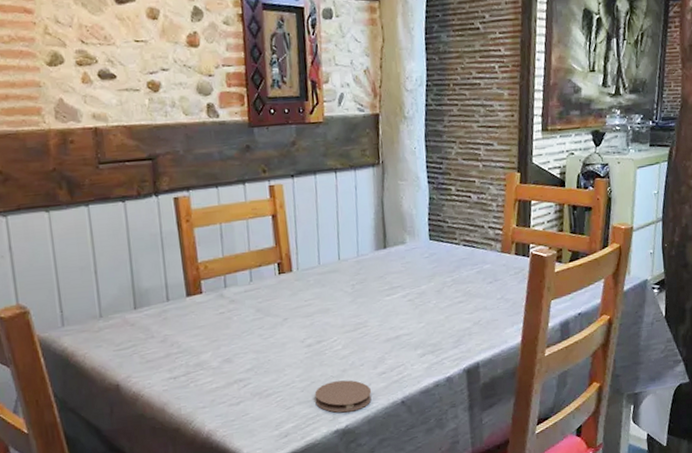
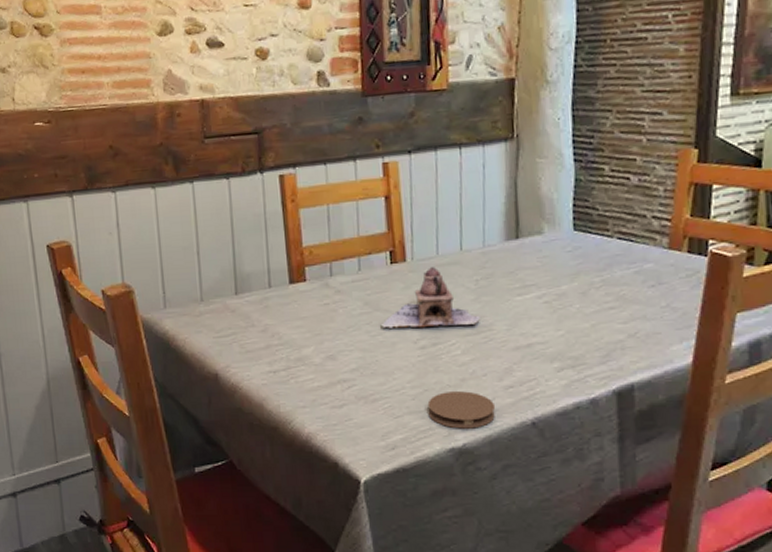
teapot: none [271,275,357,332] -> present [380,267,480,329]

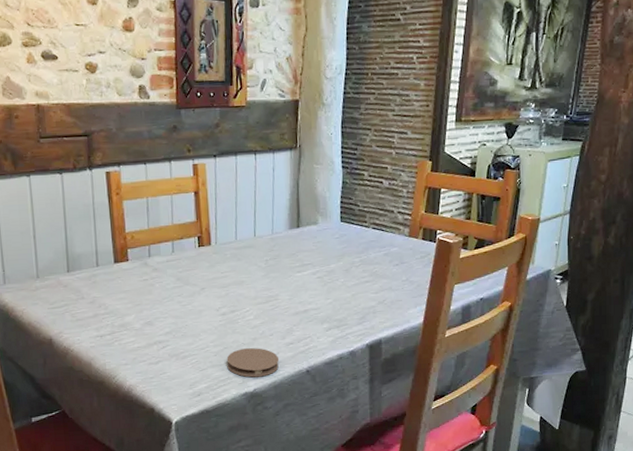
teapot: present [380,267,480,329] -> none [190,250,269,299]

